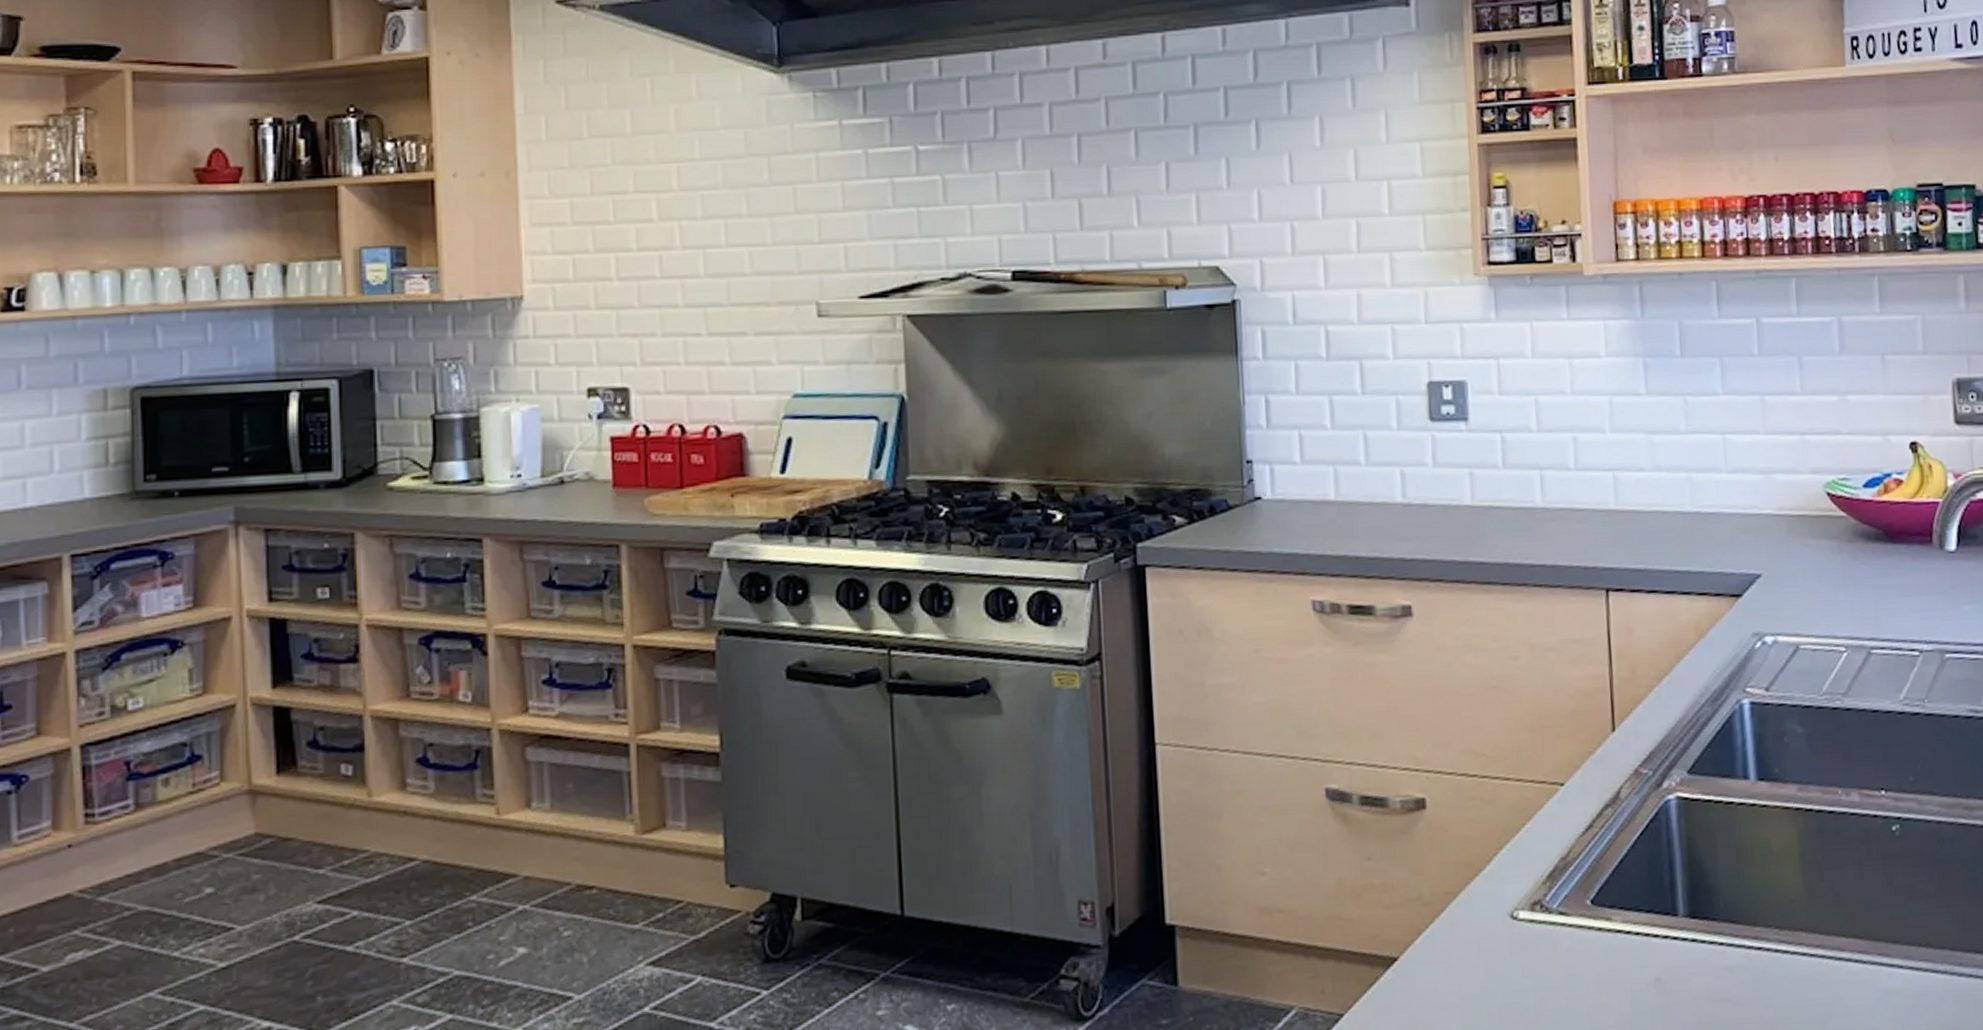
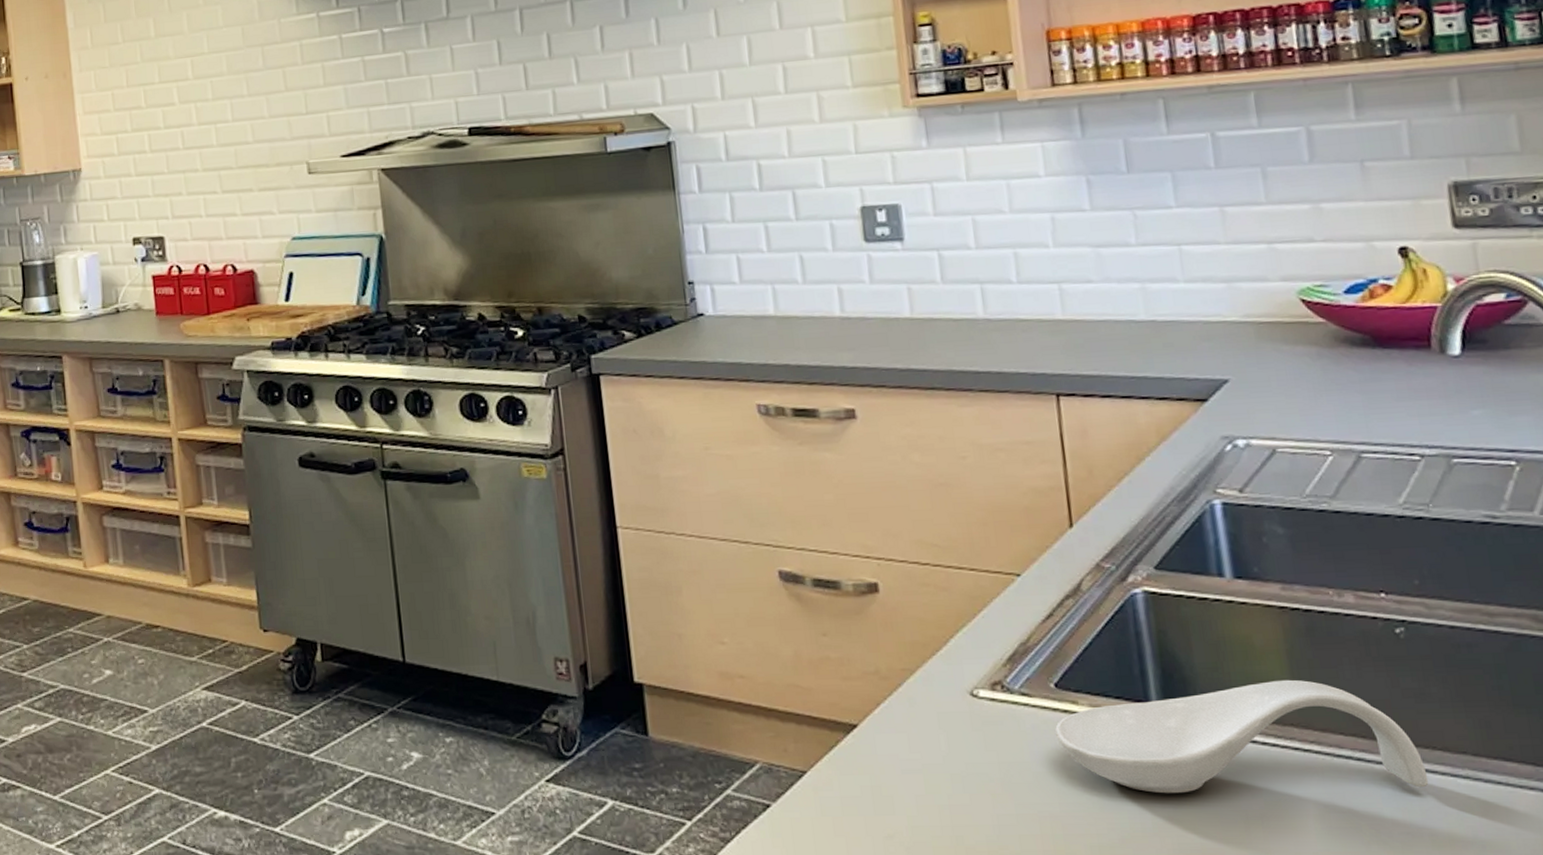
spoon rest: none [1588,883,1914,1011] -> present [1054,679,1429,794]

